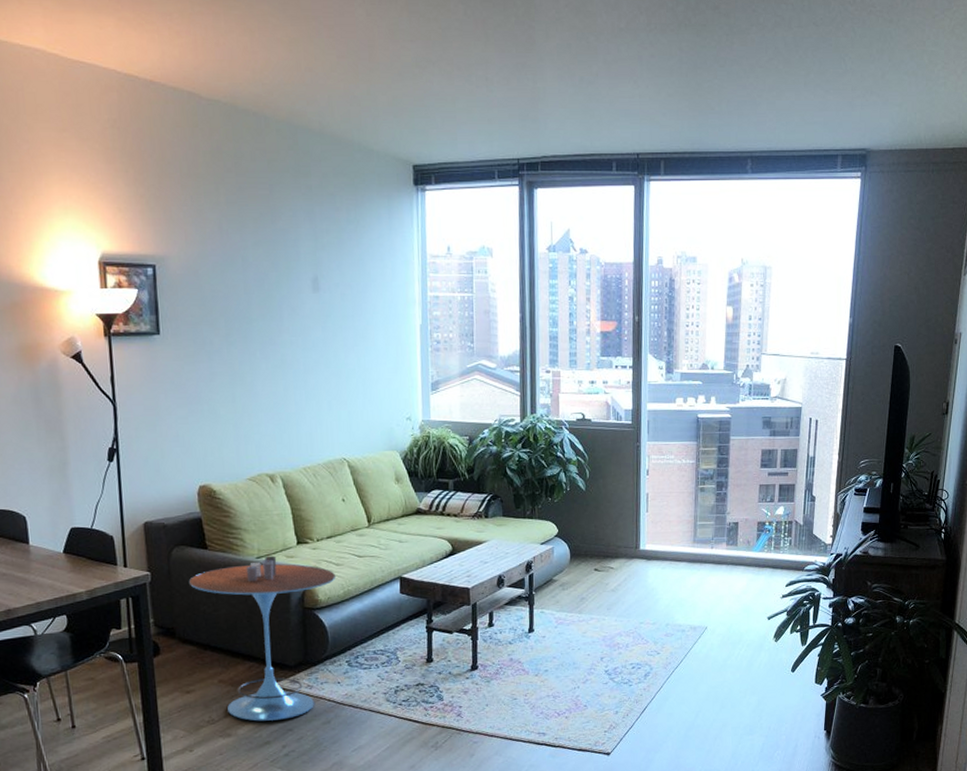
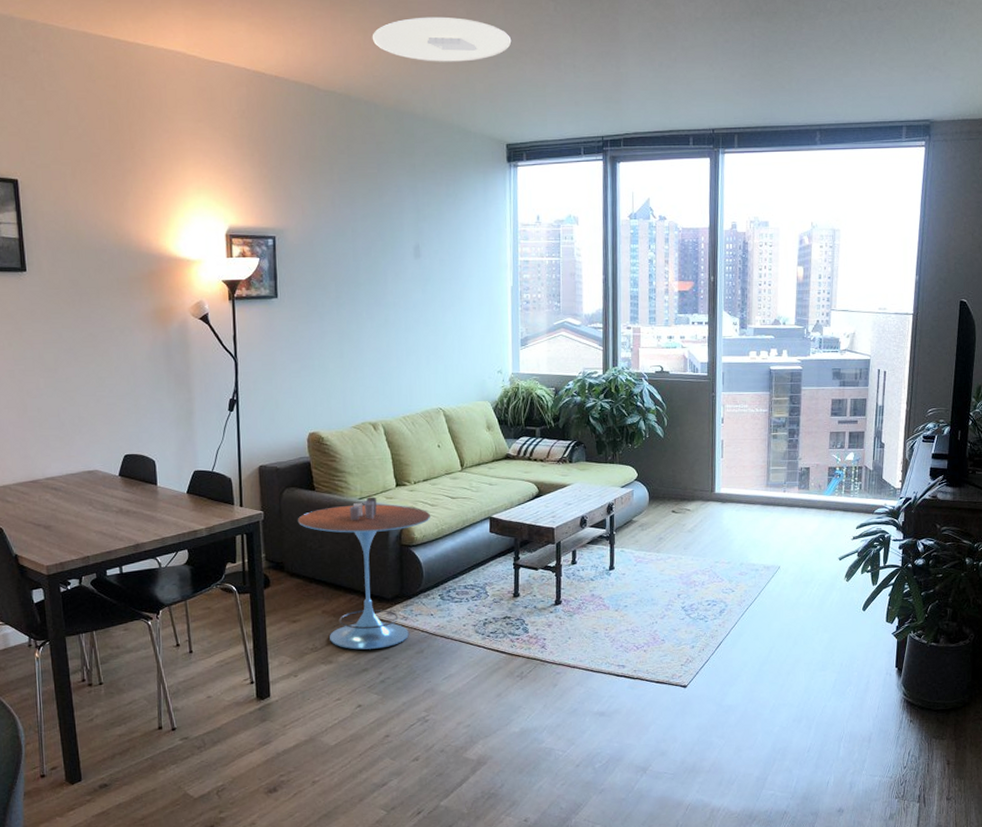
ceiling light: none [260,17,417,70] -> present [372,16,512,62]

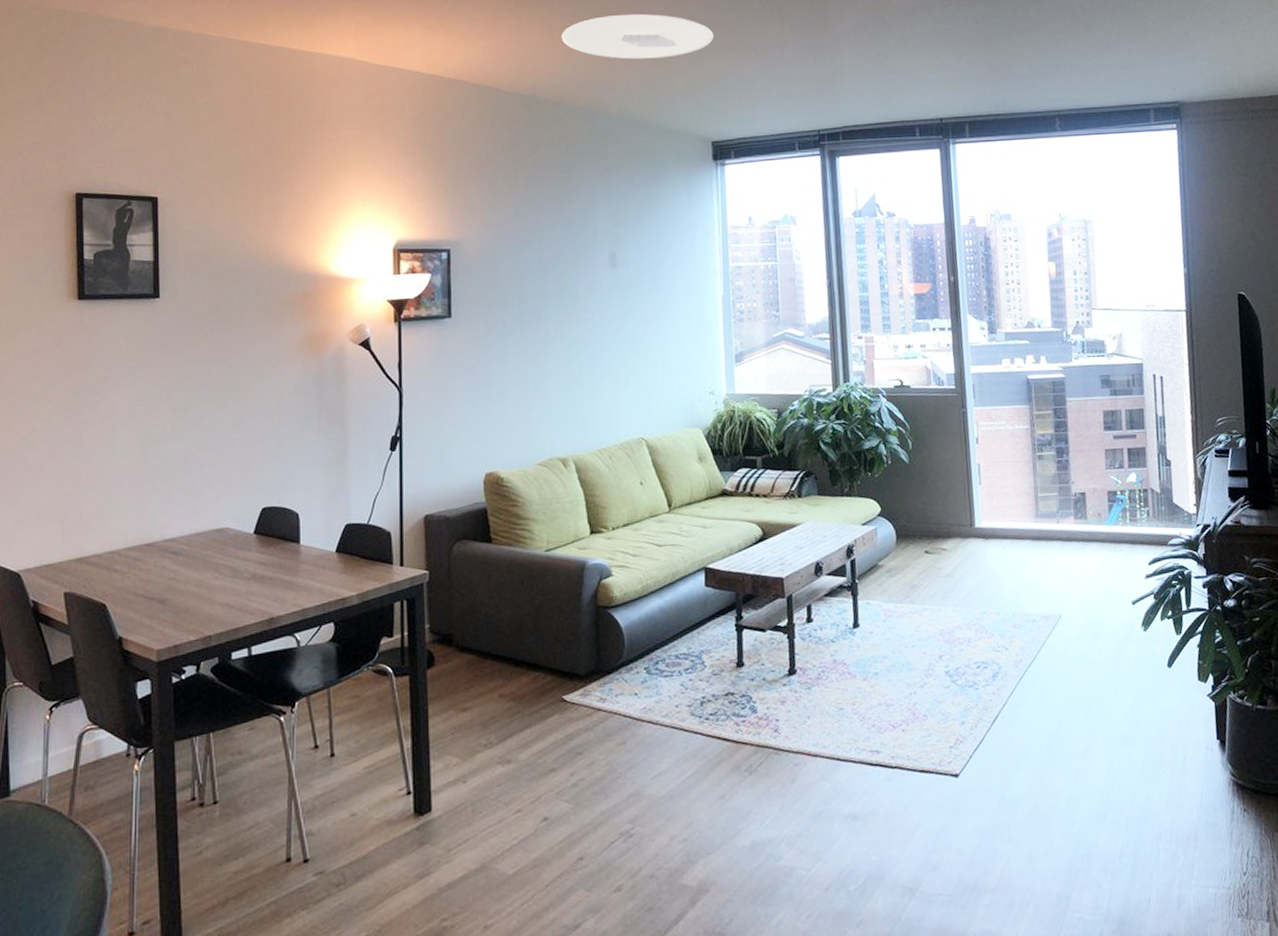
side table: present [297,496,431,650] -> none [470,546,634,744]

